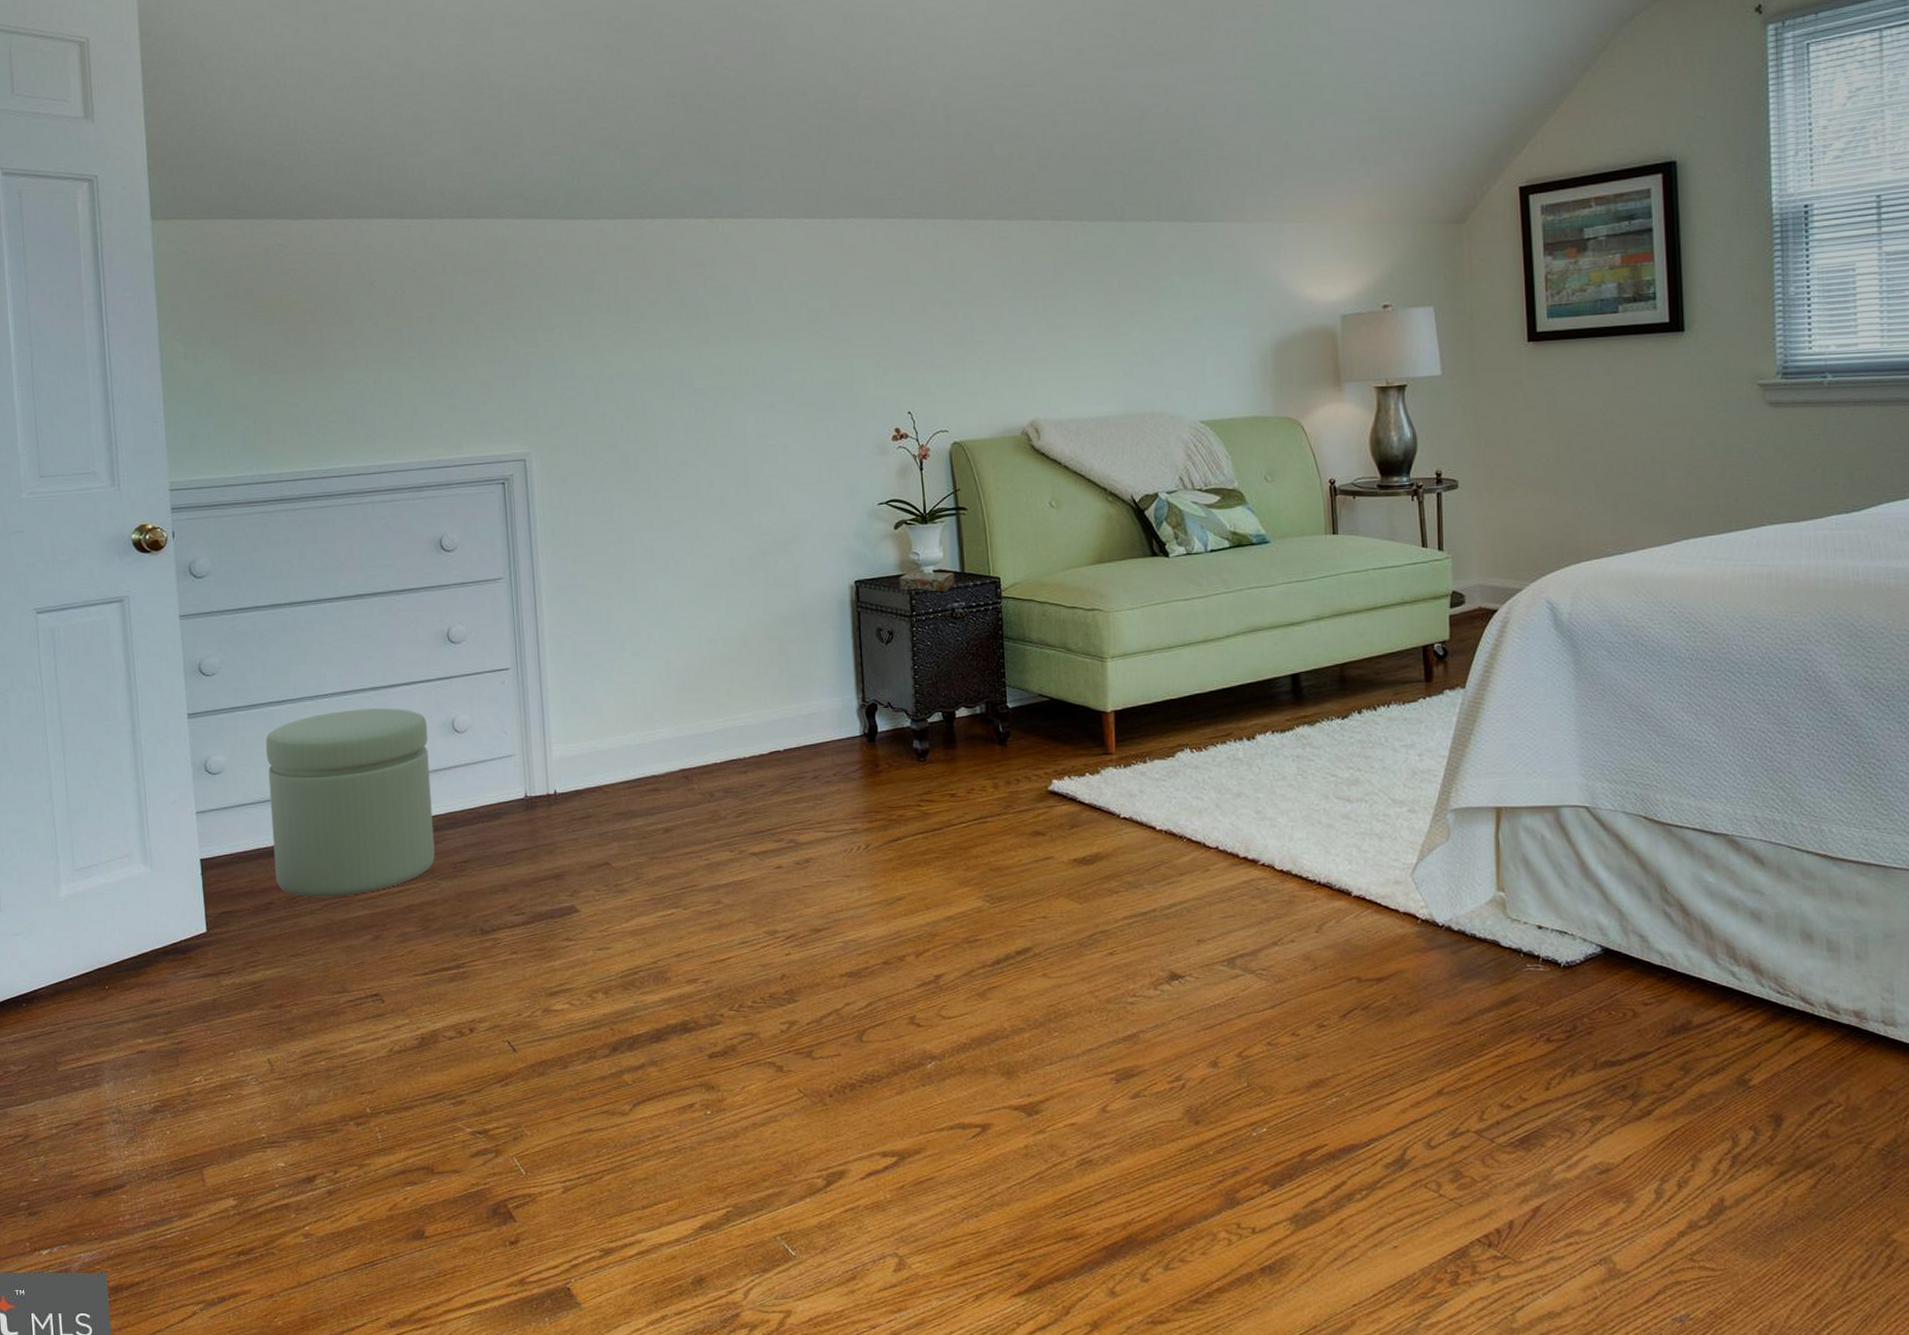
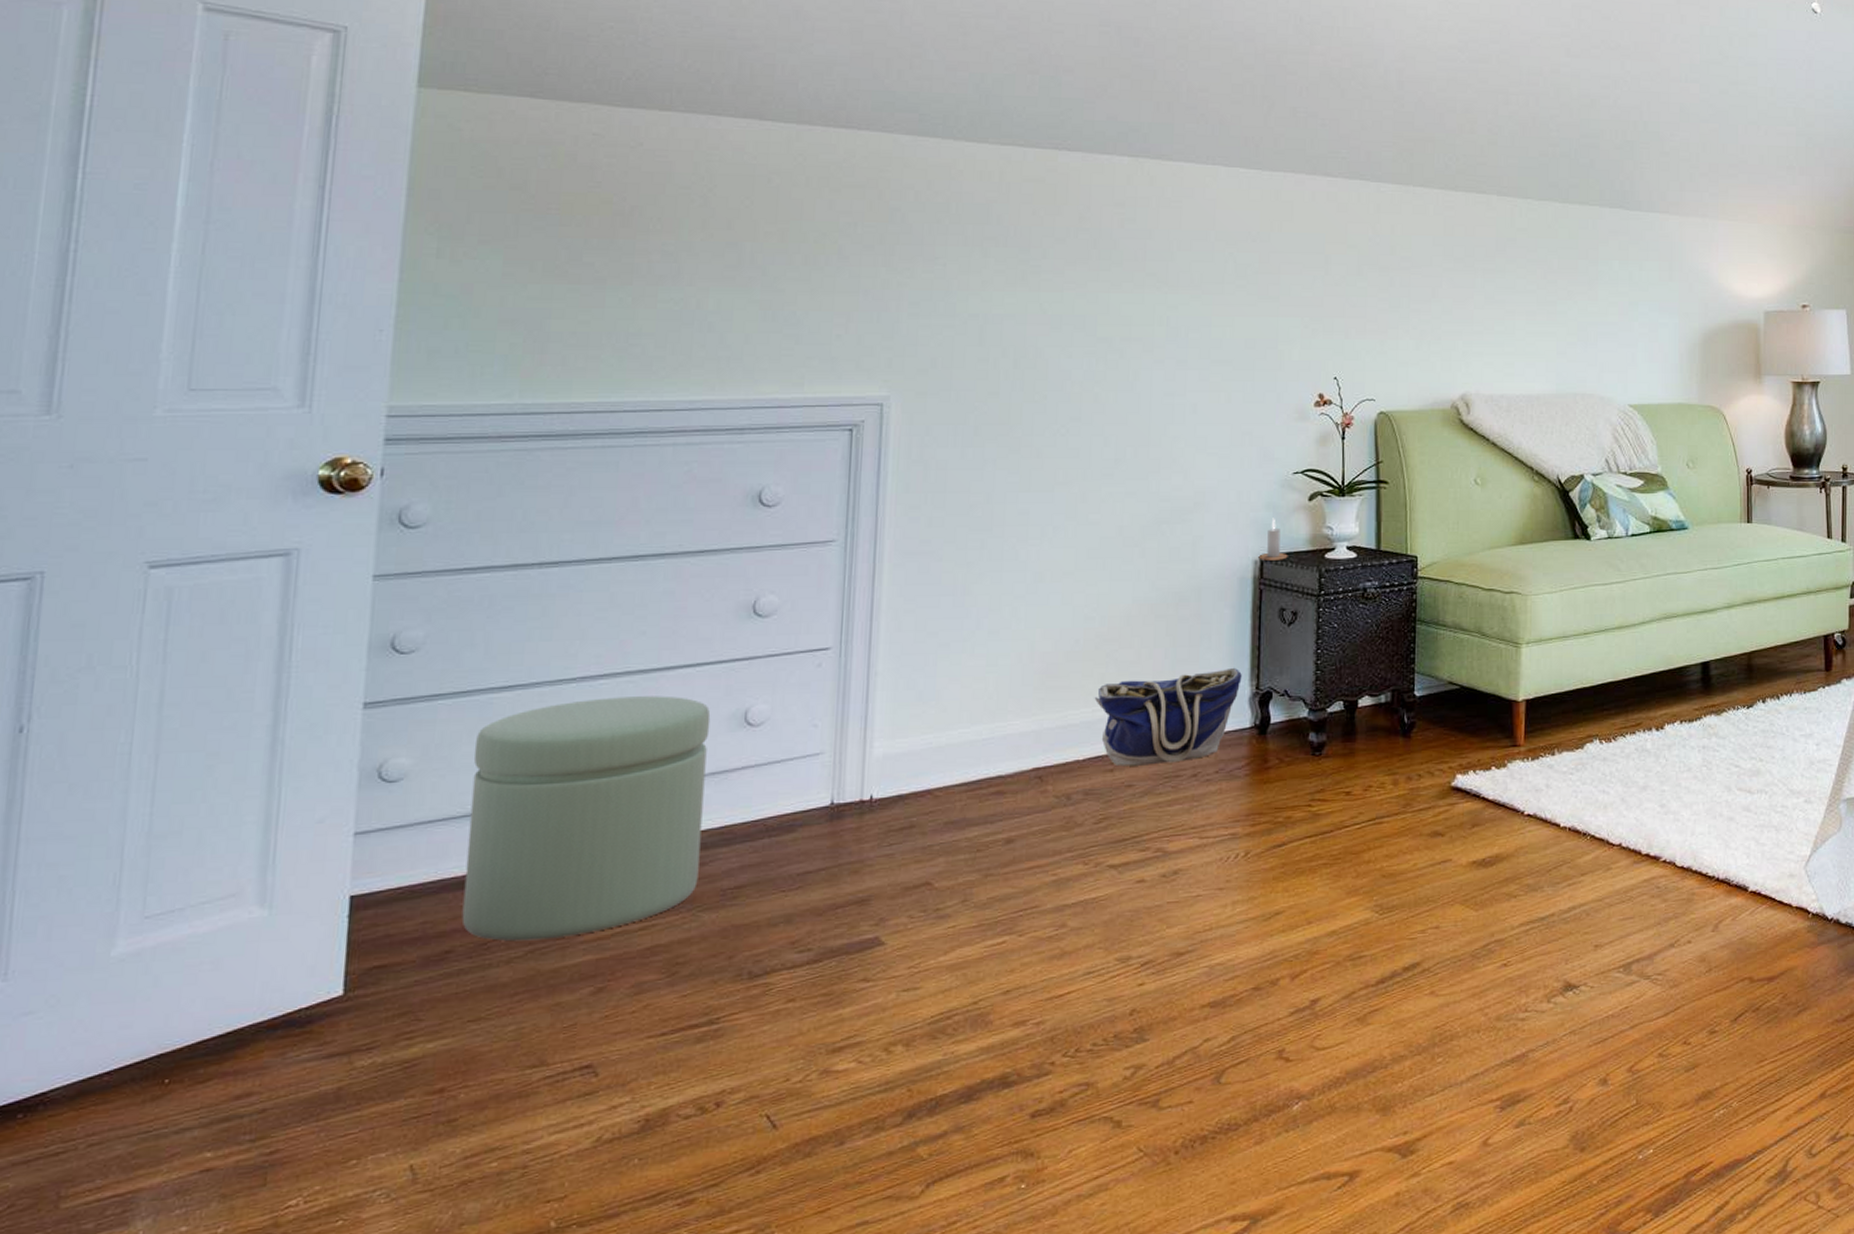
tote bag: none [724,682,849,769] -> present [1094,667,1242,767]
candle: none [854,546,880,585] -> present [1258,518,1288,561]
decorative box: present [898,571,956,592] -> none [1307,547,1370,570]

